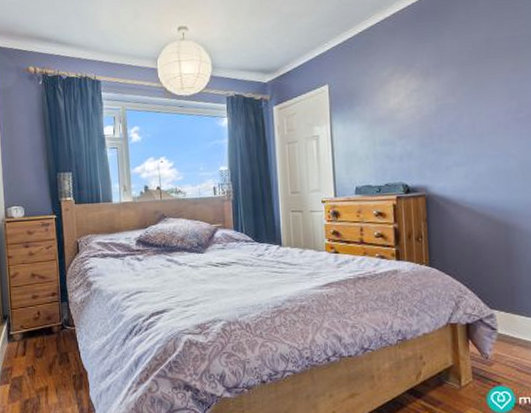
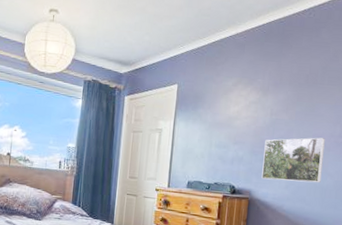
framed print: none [434,116,504,172] -> present [261,137,325,183]

